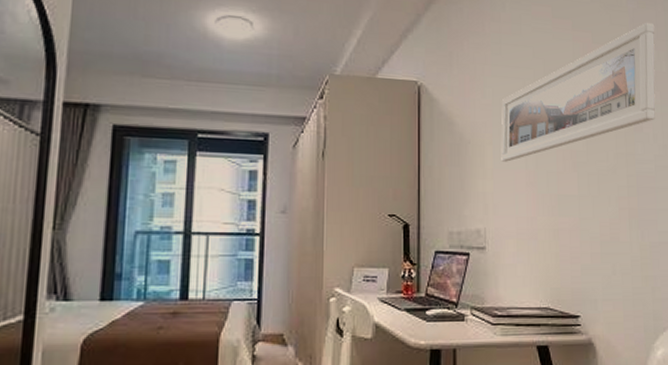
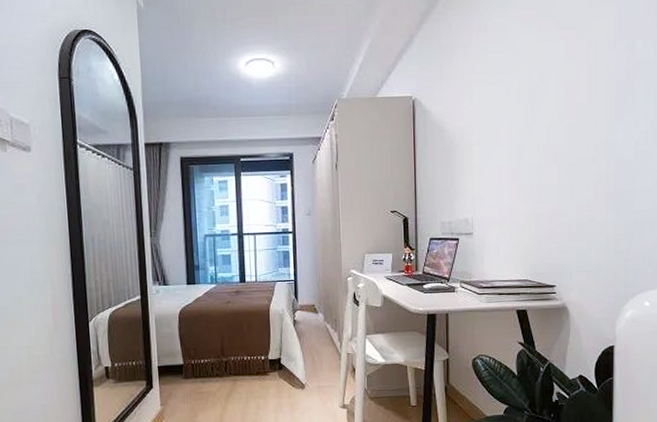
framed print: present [501,23,656,162] -> none [486,12,644,160]

